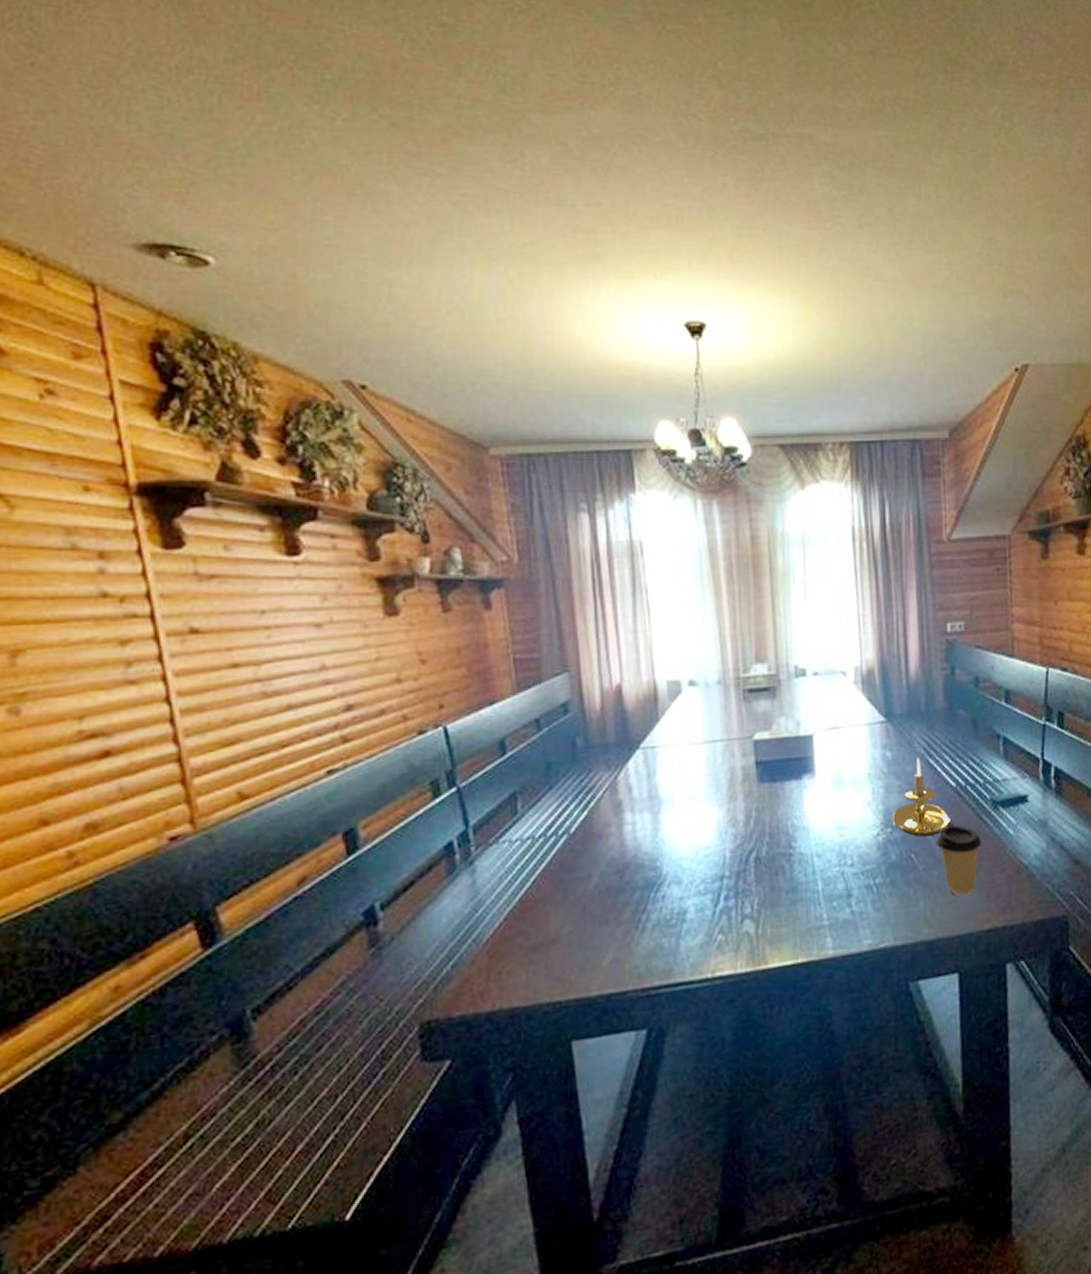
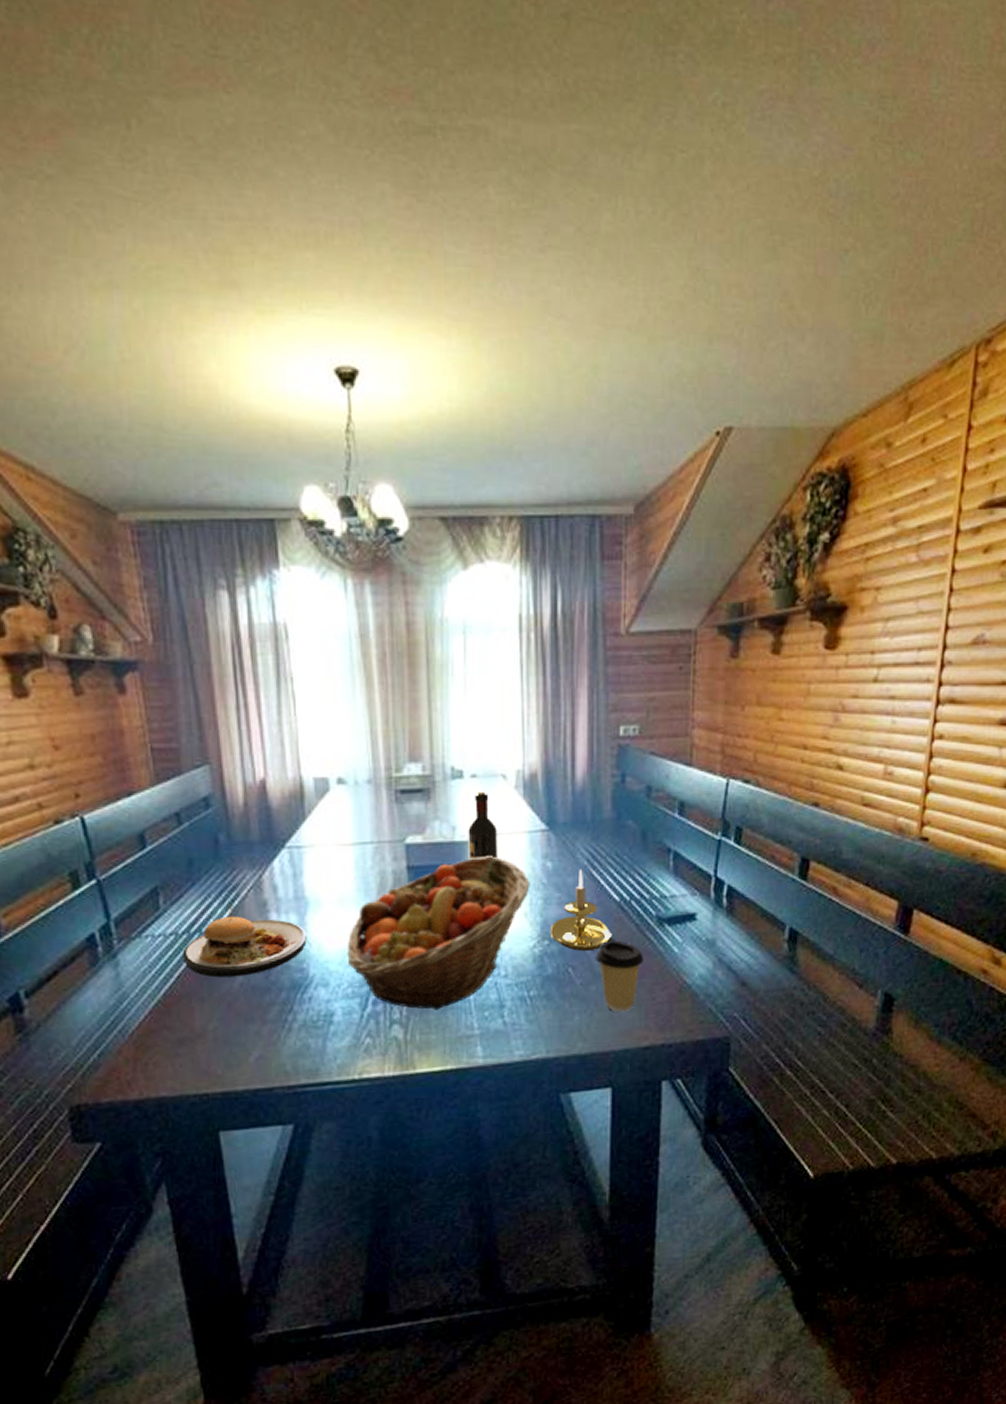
plate: none [539,805,660,881] -> present [182,903,307,978]
fruit basket: none [699,748,872,903] -> present [347,856,530,1011]
wine bottle: none [812,687,841,753] -> present [468,791,499,860]

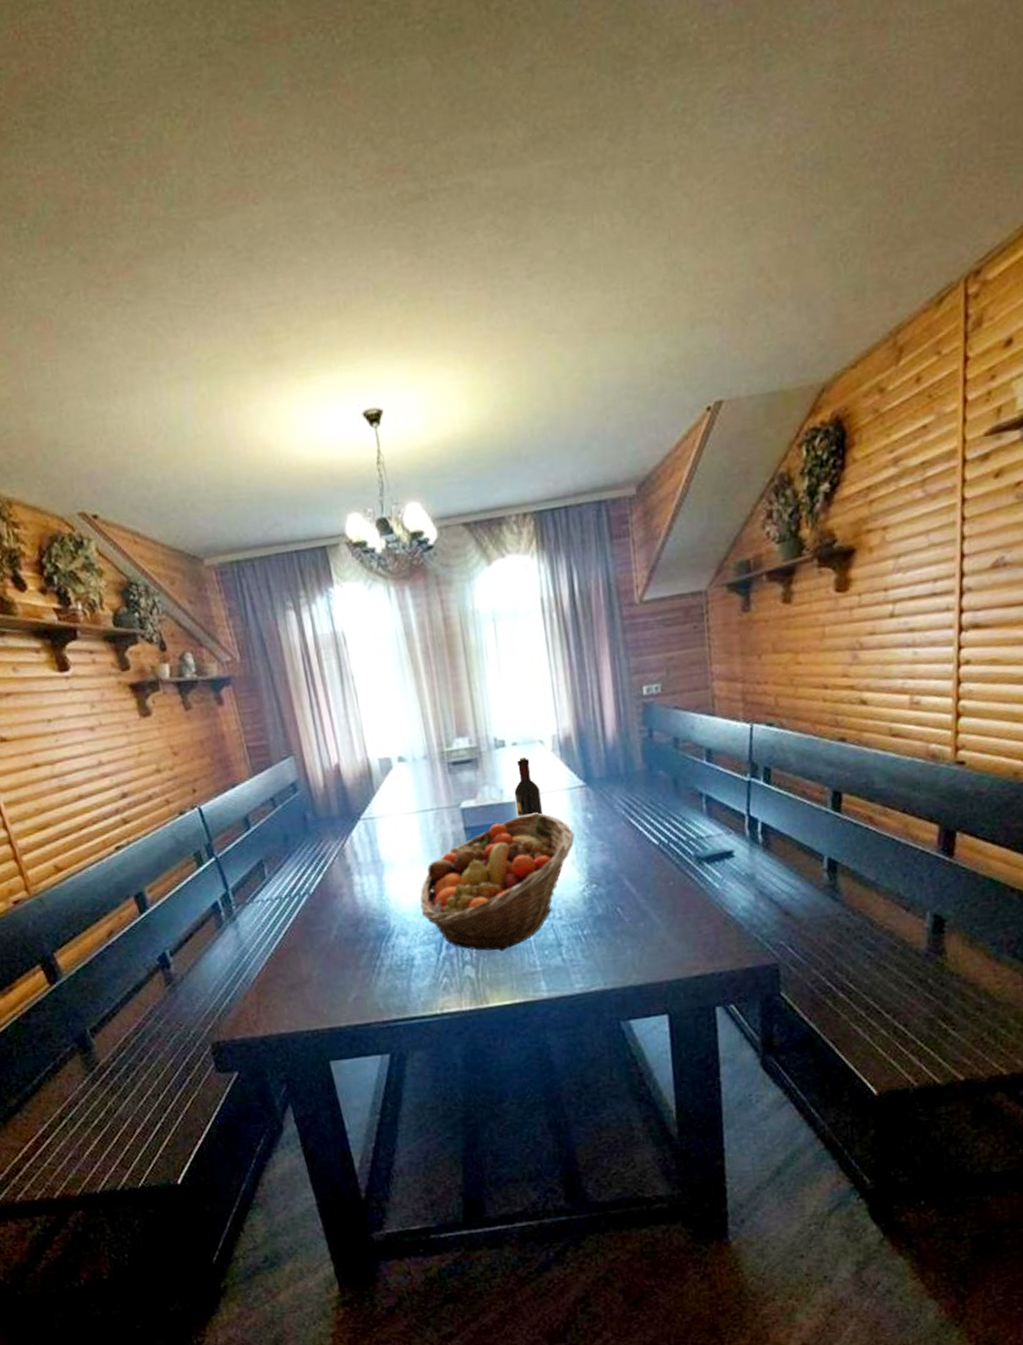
plate: present [182,903,307,978] -> none [287,870,386,933]
candle holder: present [551,869,612,951] -> none [597,818,655,892]
coffee cup: present [596,940,645,1013] -> none [641,880,688,946]

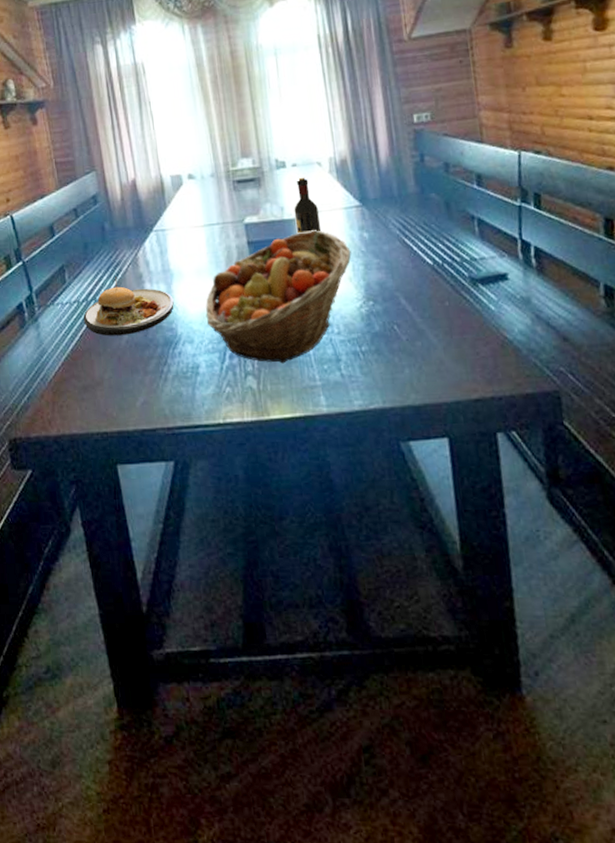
plate: none [287,870,386,933] -> present [83,277,174,336]

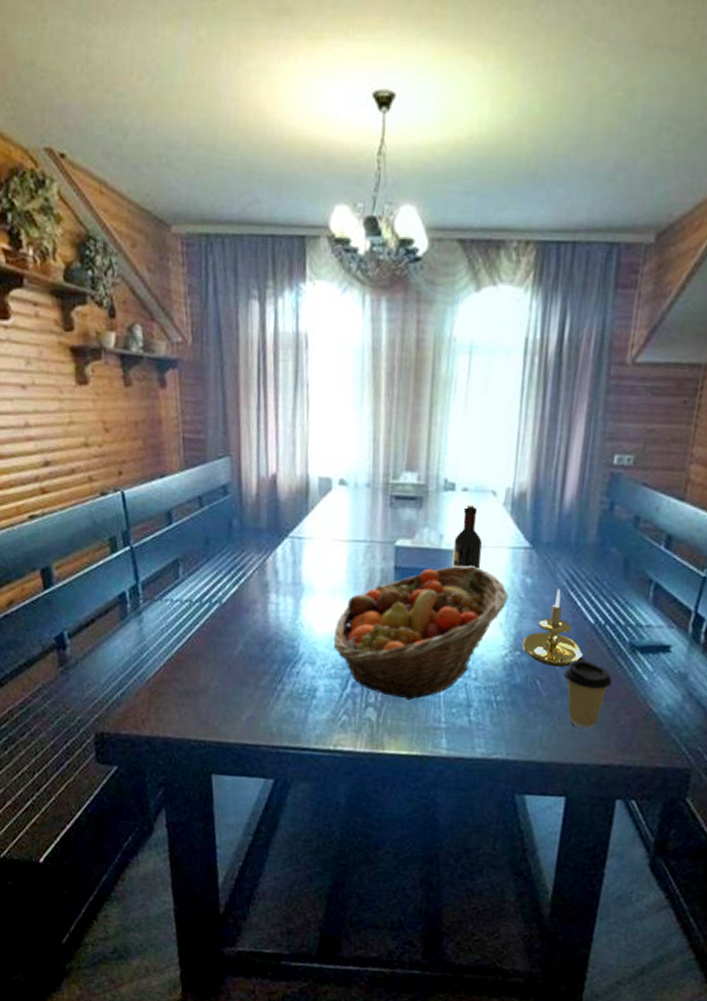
plate: present [83,277,174,336] -> none [194,581,300,646]
candle holder: none [373,238,430,310] -> present [523,589,583,667]
coffee cup: none [417,300,464,366] -> present [564,660,613,729]

